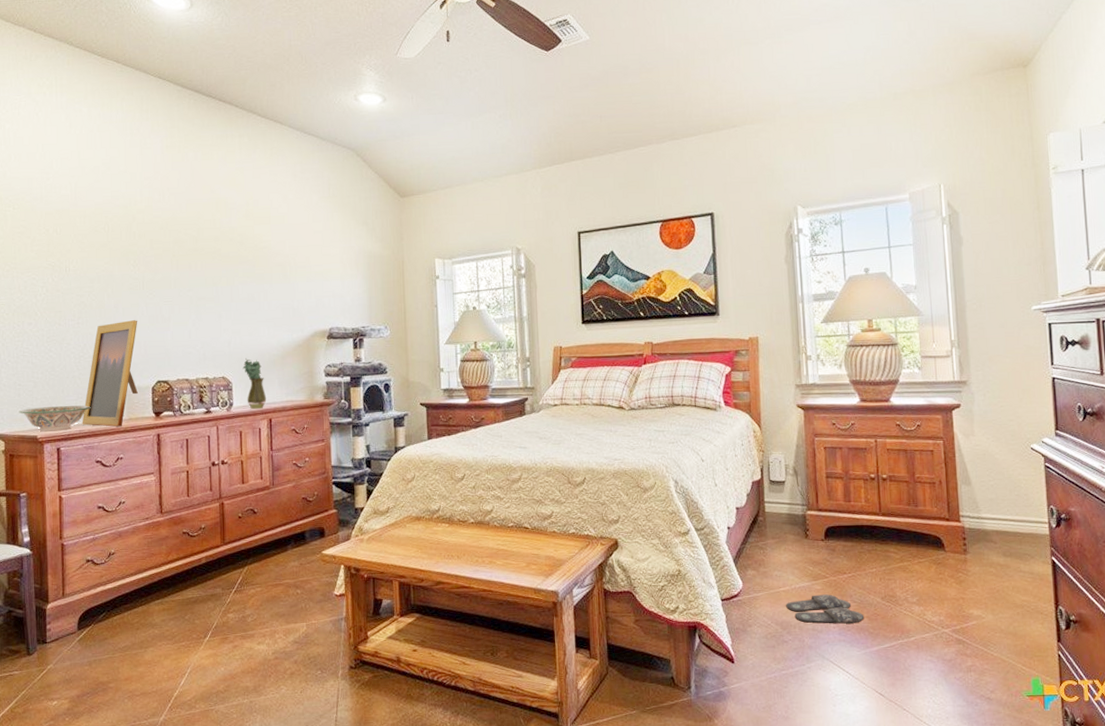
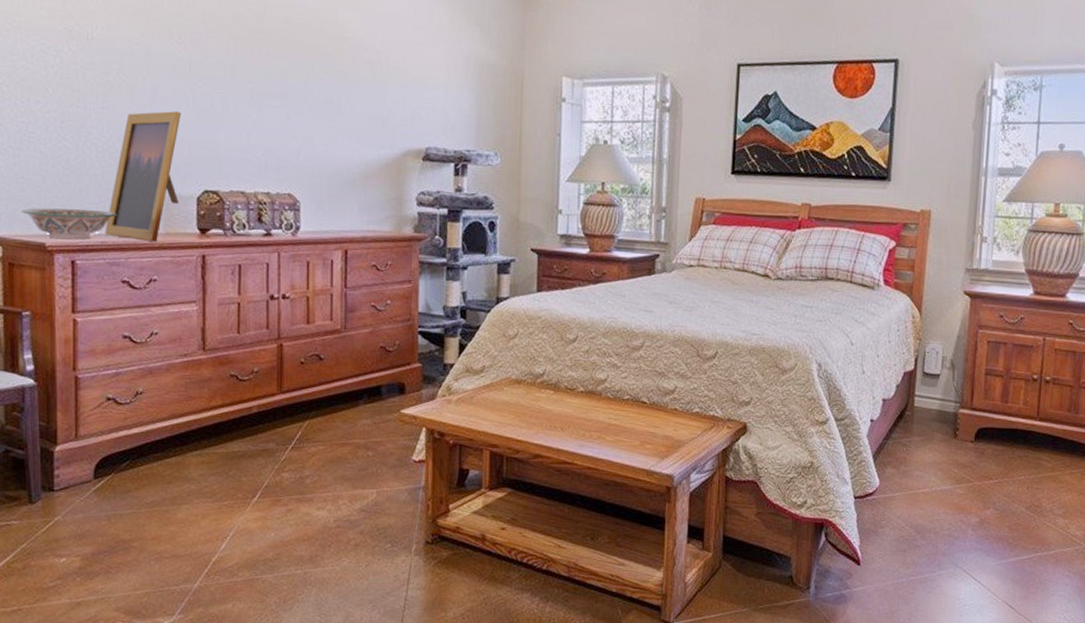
vase: present [242,358,267,410] -> none [314,173,343,238]
slippers: present [786,594,864,624] -> none [923,499,1005,532]

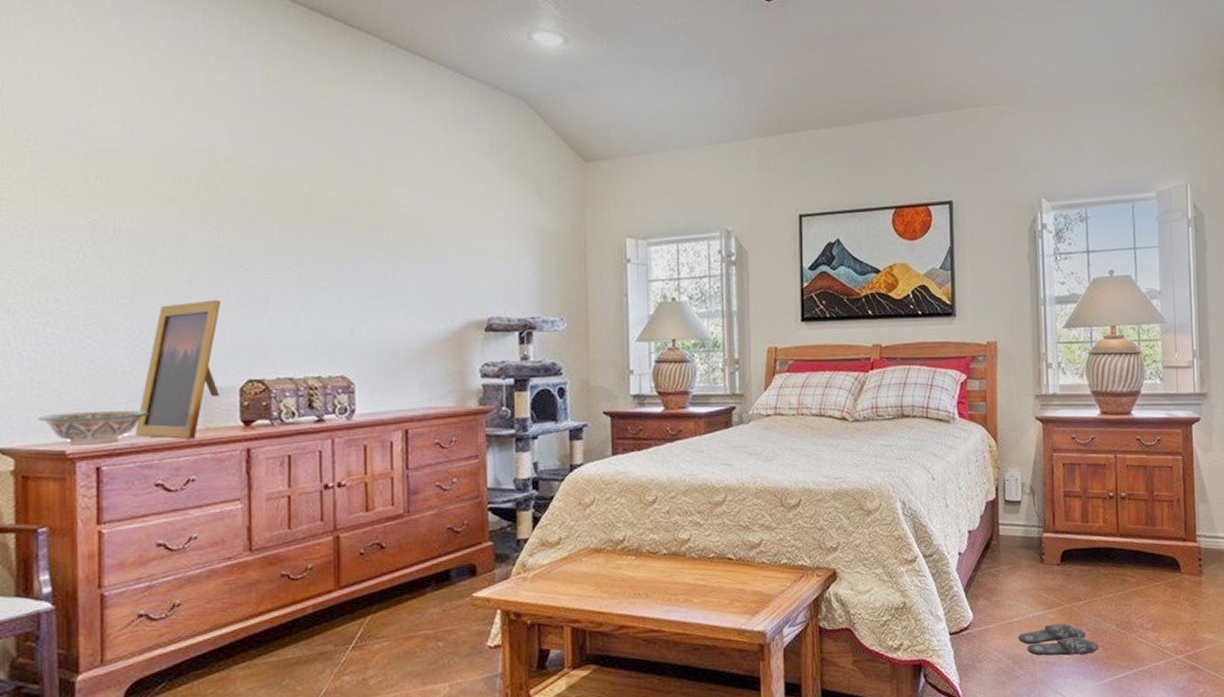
slippers: none [923,499,1005,532] -> present [1018,623,1098,655]

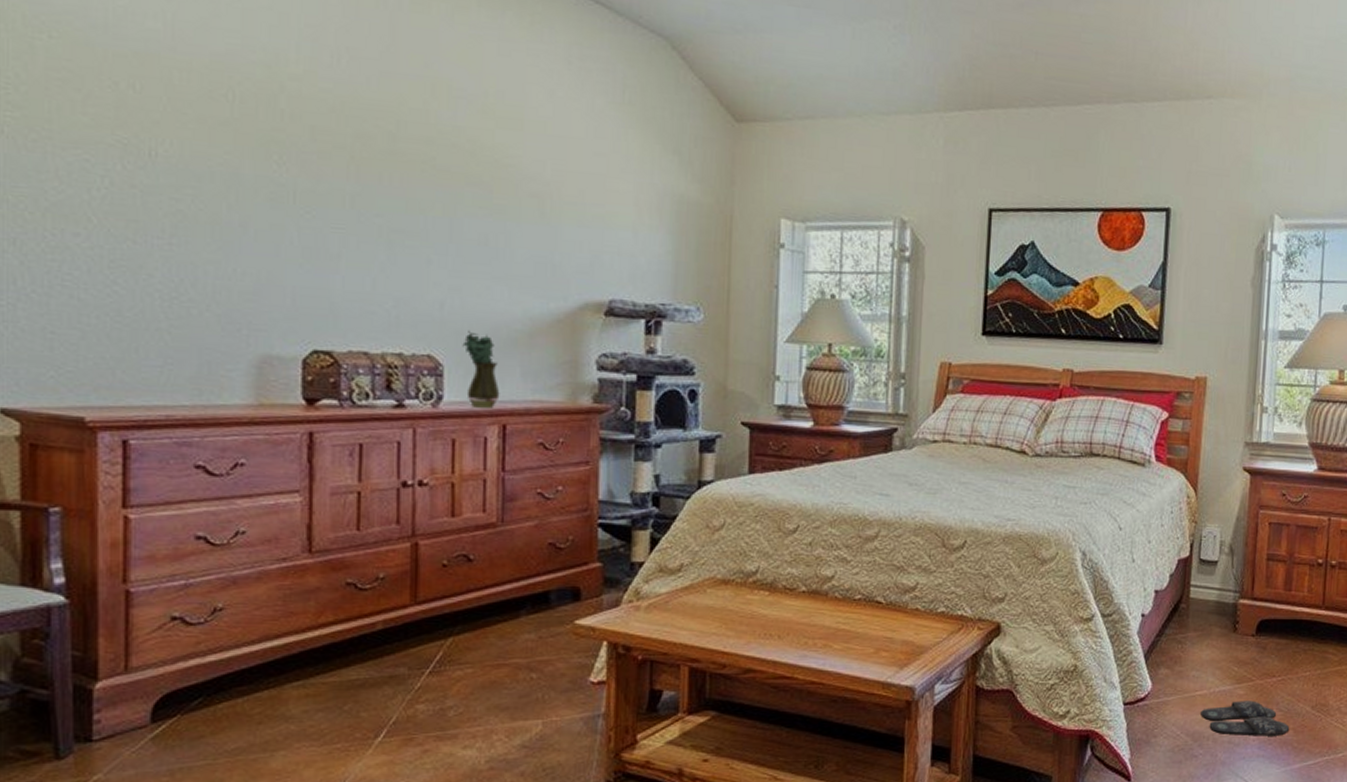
decorative bowl: present [38,410,149,445] -> none [50,371,189,413]
picture frame: present [135,300,221,439] -> none [171,250,282,415]
vase: none [369,352,402,418] -> present [462,330,500,410]

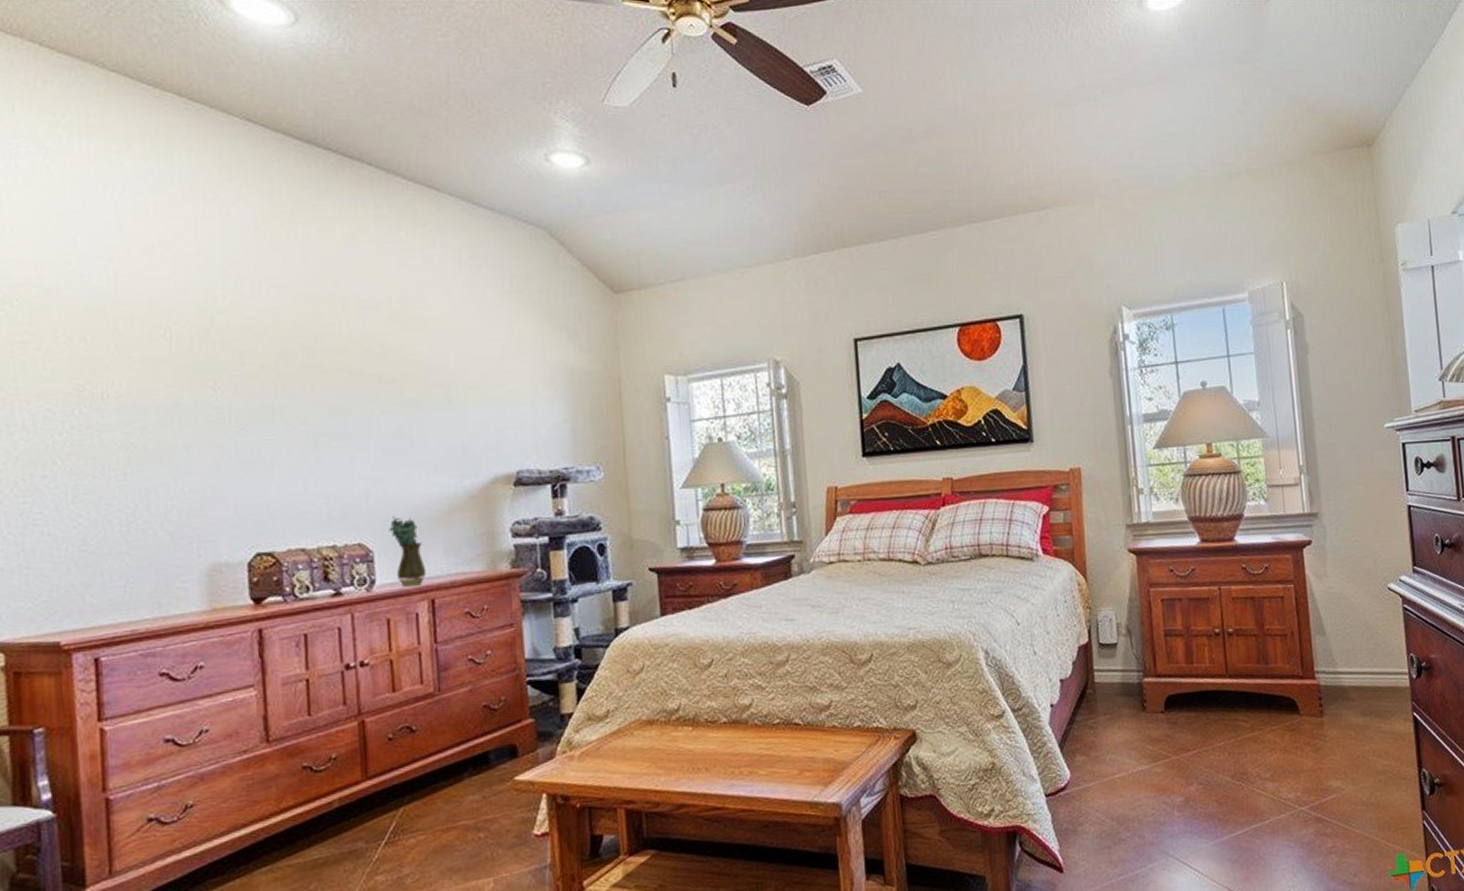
slippers: present [1201,701,1289,736] -> none [1122,777,1212,815]

